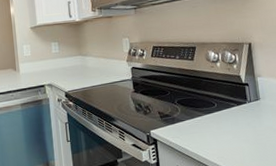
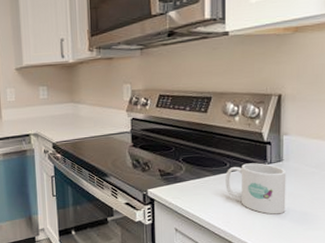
mug: none [215,102,269,148] -> present [225,163,287,215]

